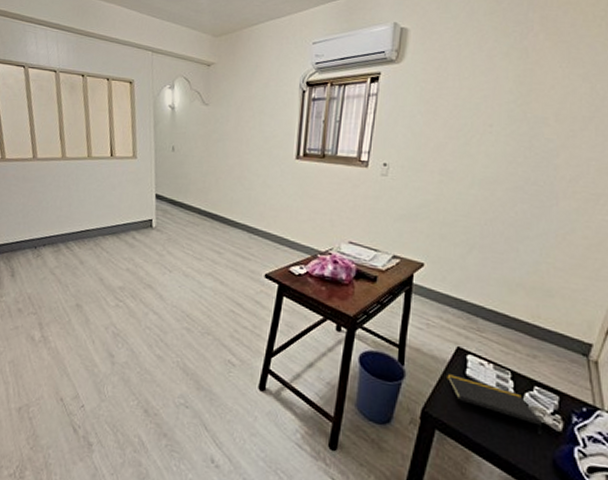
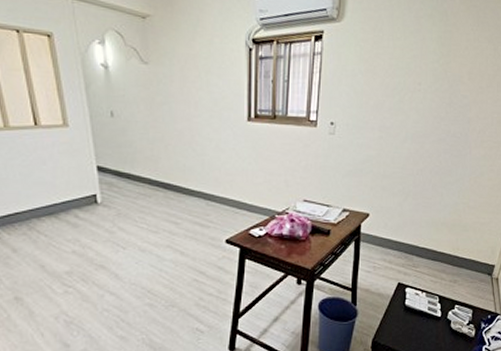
notepad: present [447,372,542,427] -> none [391,305,461,337]

